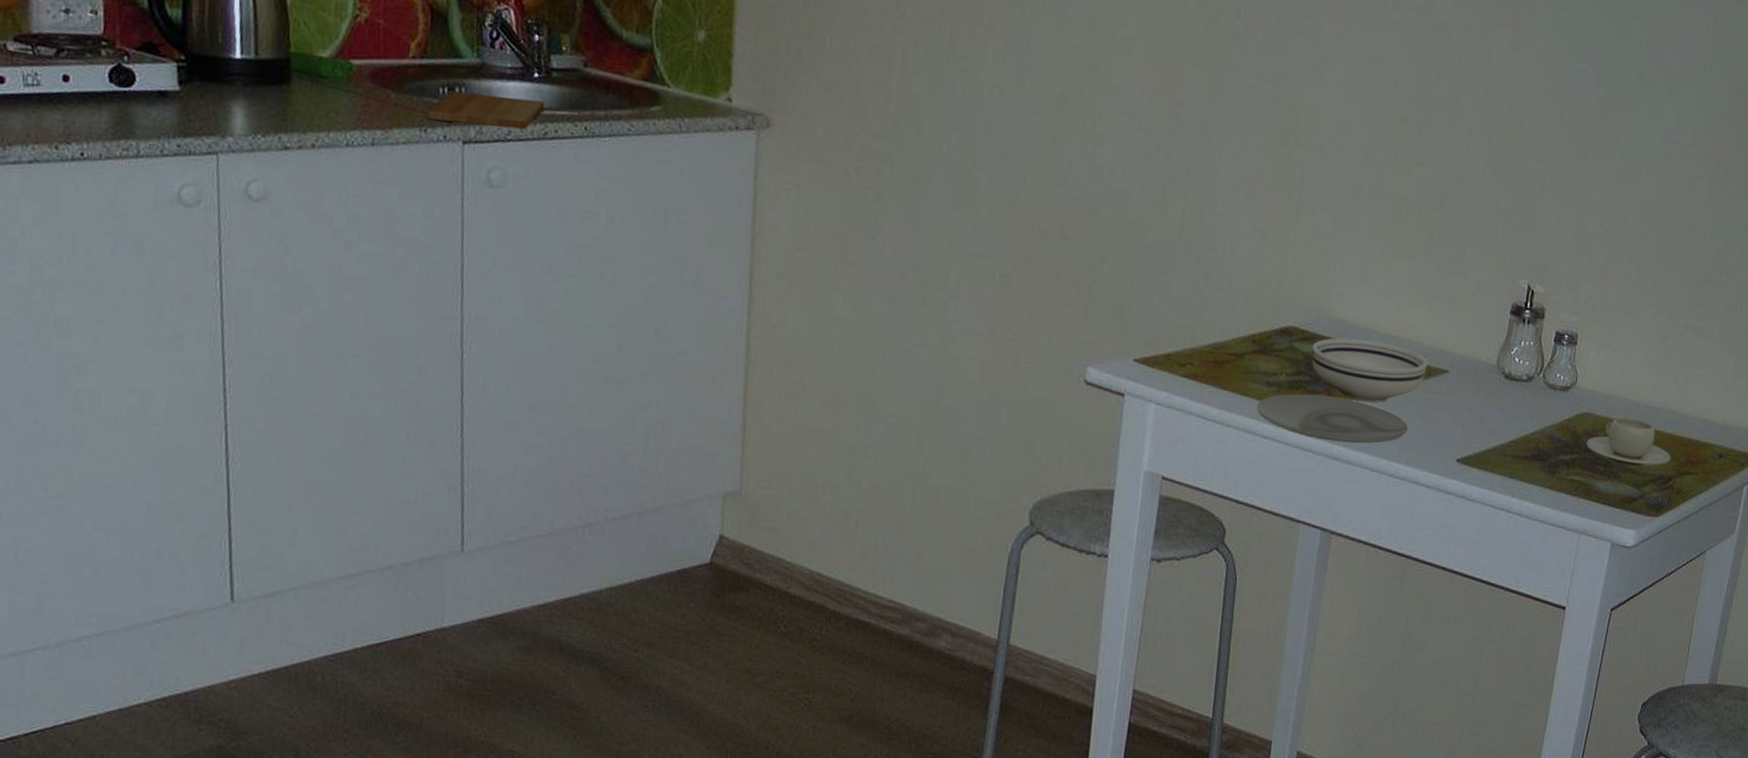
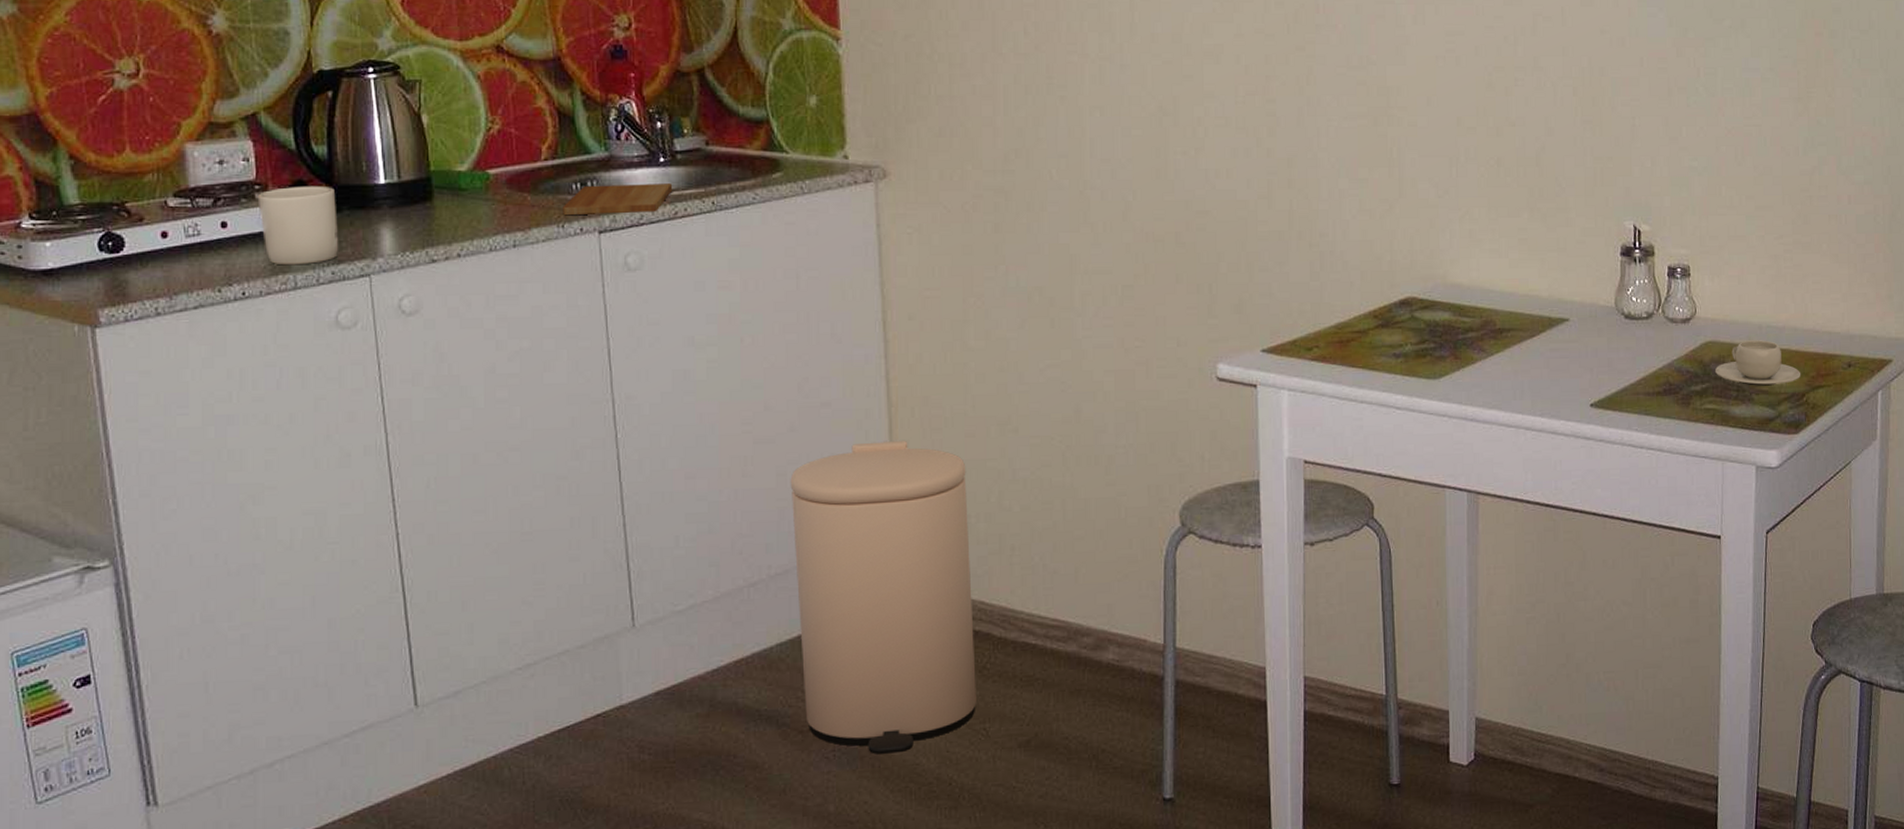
mug: none [103,47,188,134] -> present [257,185,339,266]
pedal bin: none [629,397,819,712] -> present [790,440,976,755]
plate: present [1257,393,1408,444] -> none [1387,359,1538,403]
bowl: present [1311,337,1428,402] -> none [1432,299,1548,359]

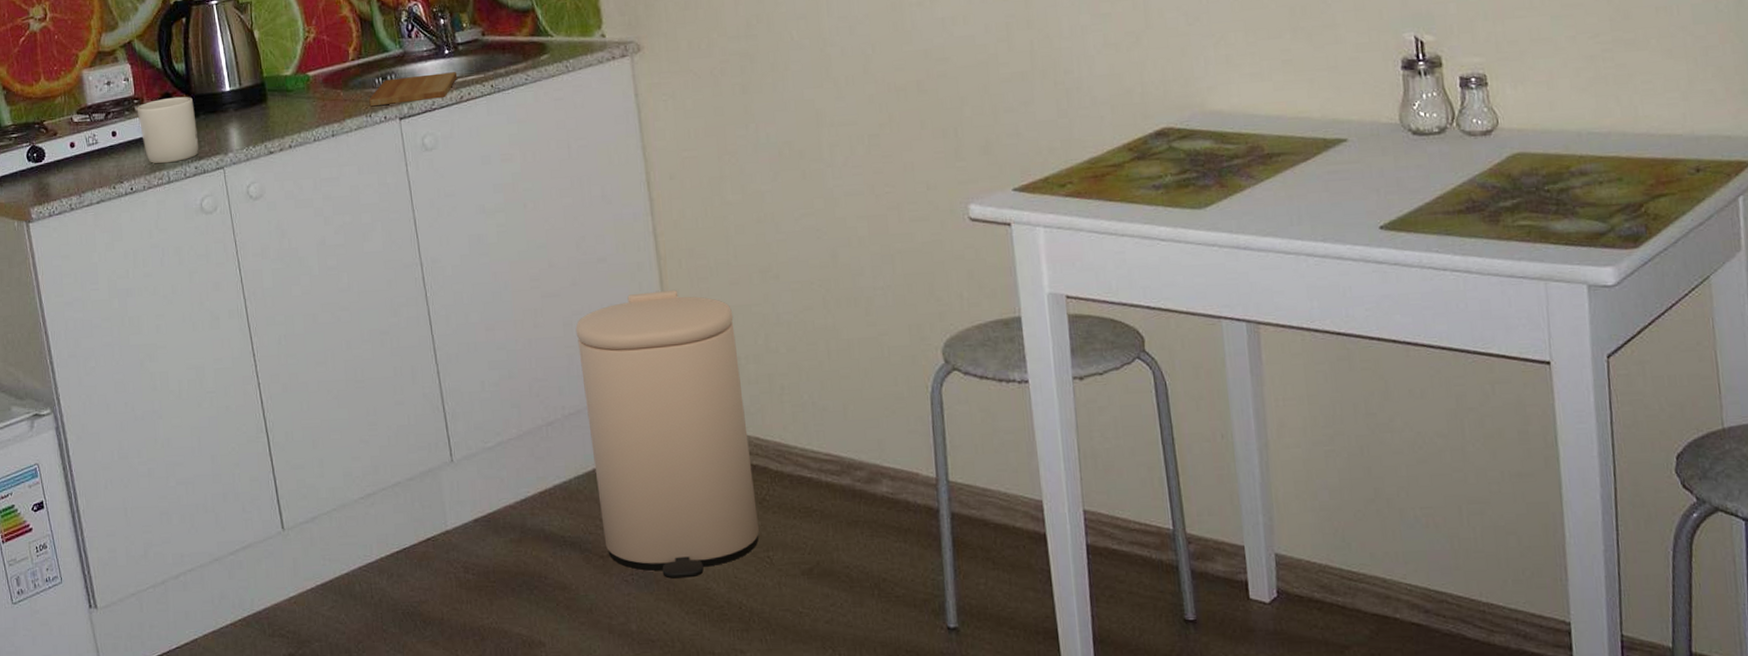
teacup: present [1714,340,1801,386] -> none [1526,148,1637,199]

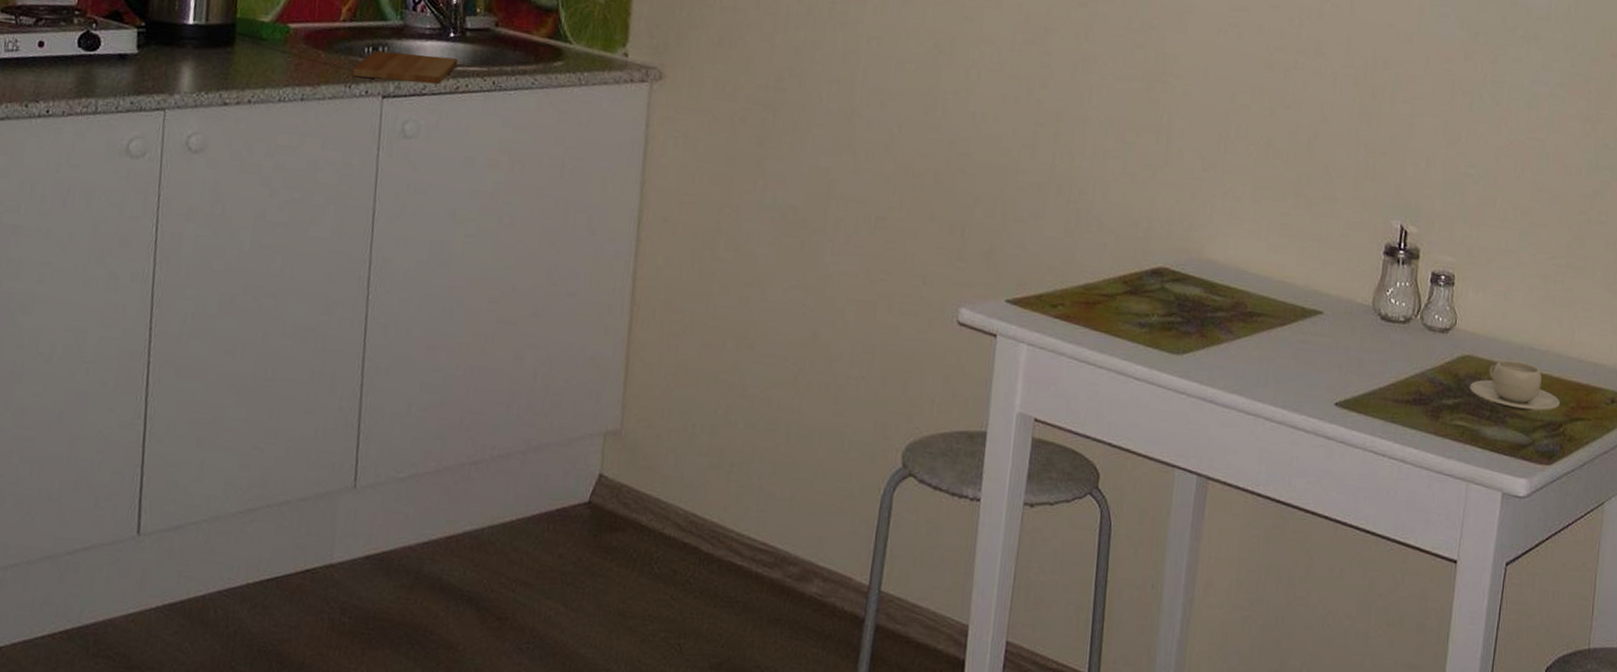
mug: present [136,96,199,164] -> none [74,16,147,92]
pedal bin: present [575,289,759,579] -> none [505,337,698,656]
teacup: none [1526,148,1637,199] -> present [1469,359,1561,411]

